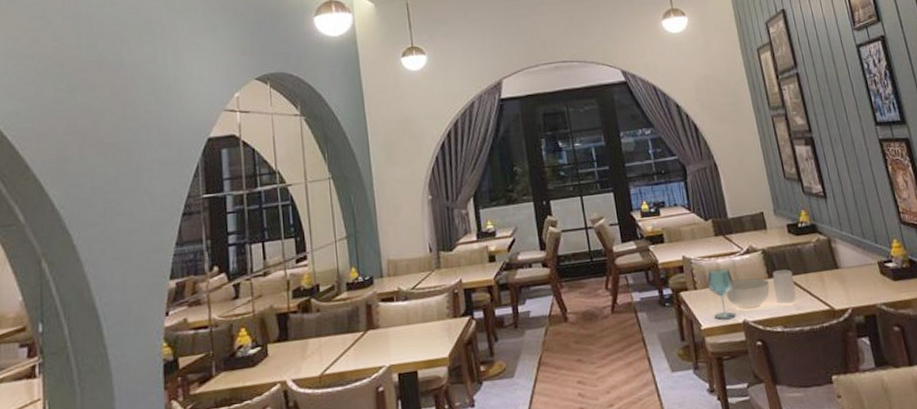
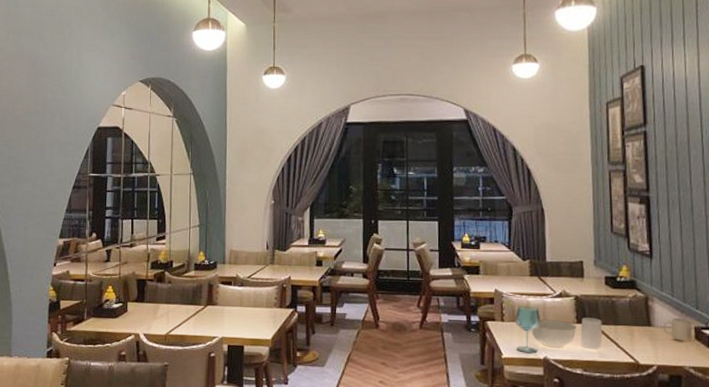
cup: none [849,255,878,279] -> present [663,318,692,341]

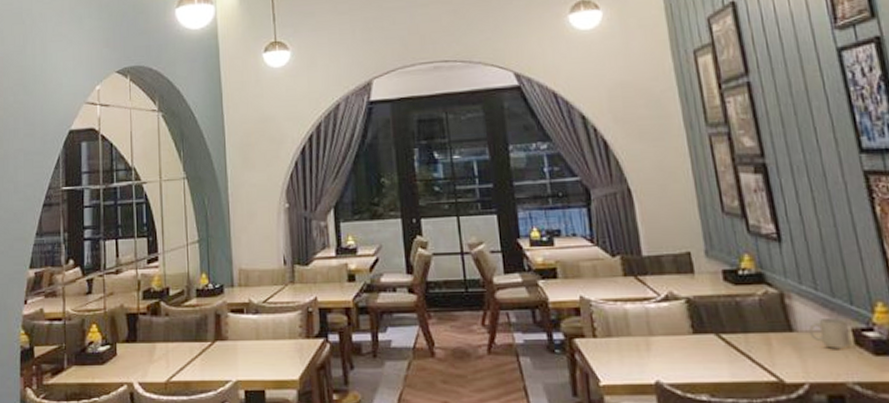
wine glass: present [515,306,541,354] -> none [610,316,646,378]
bowl: present [532,319,576,348] -> none [635,331,694,368]
cup: present [581,318,602,350] -> none [699,325,730,368]

